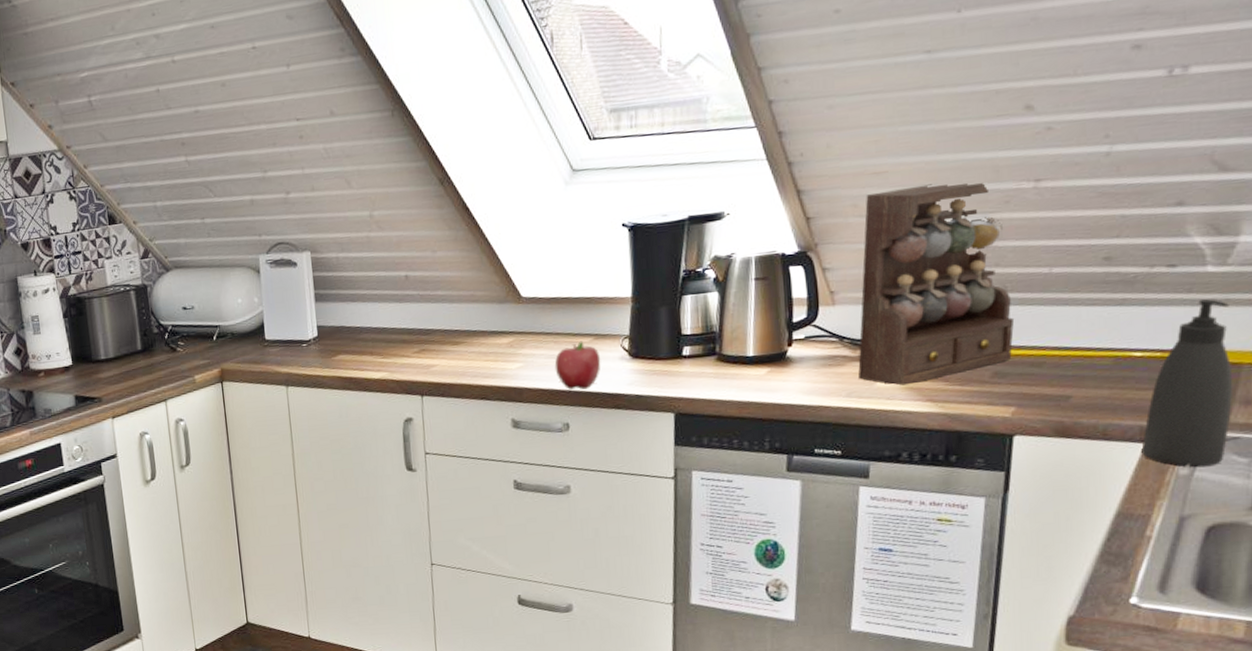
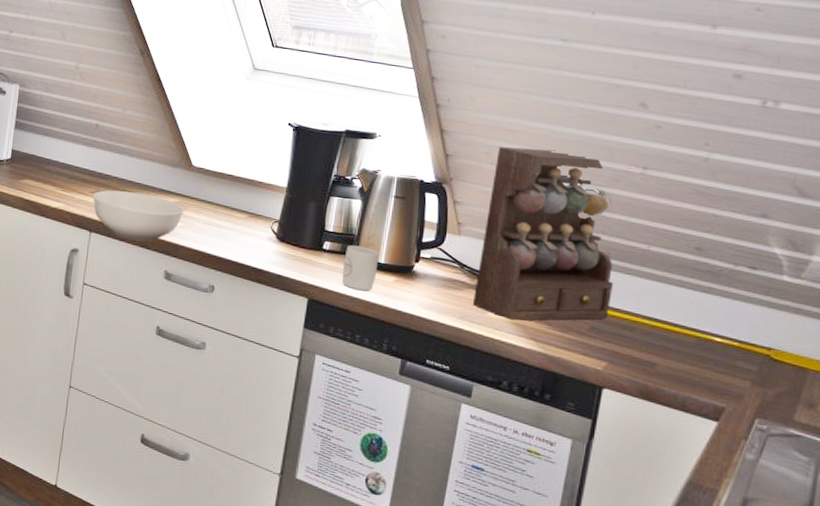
bowl: none [416,340,522,395] -> present [92,190,185,242]
fruit: present [554,341,601,391] -> none [210,215,252,260]
mug: none [707,342,747,392] -> present [342,245,379,291]
soap dispenser: present [1141,298,1234,466] -> none [714,303,800,457]

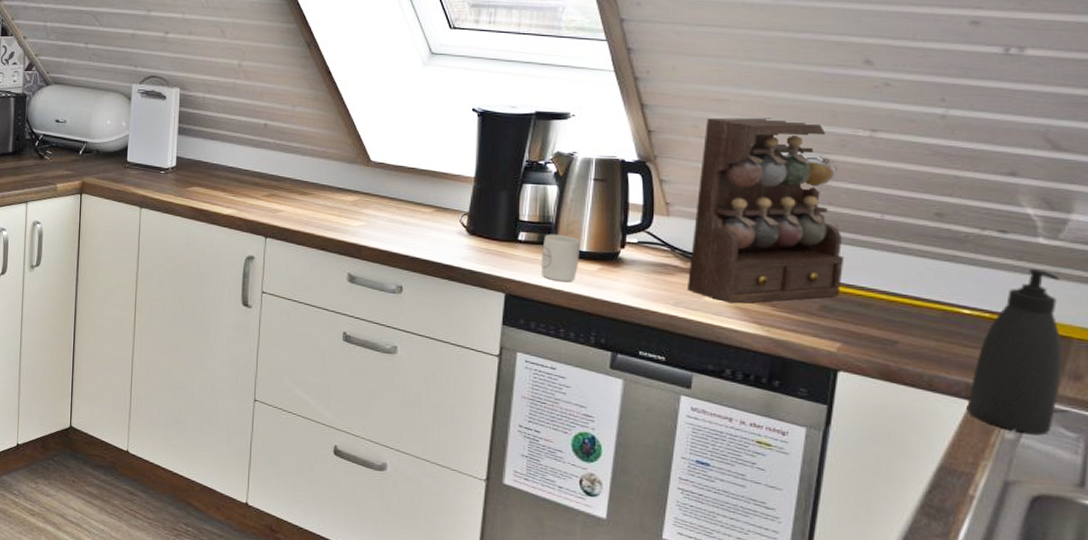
bowl: present [92,190,185,242] -> none [265,192,365,244]
soap dispenser: none [714,303,800,457] -> present [967,268,1062,434]

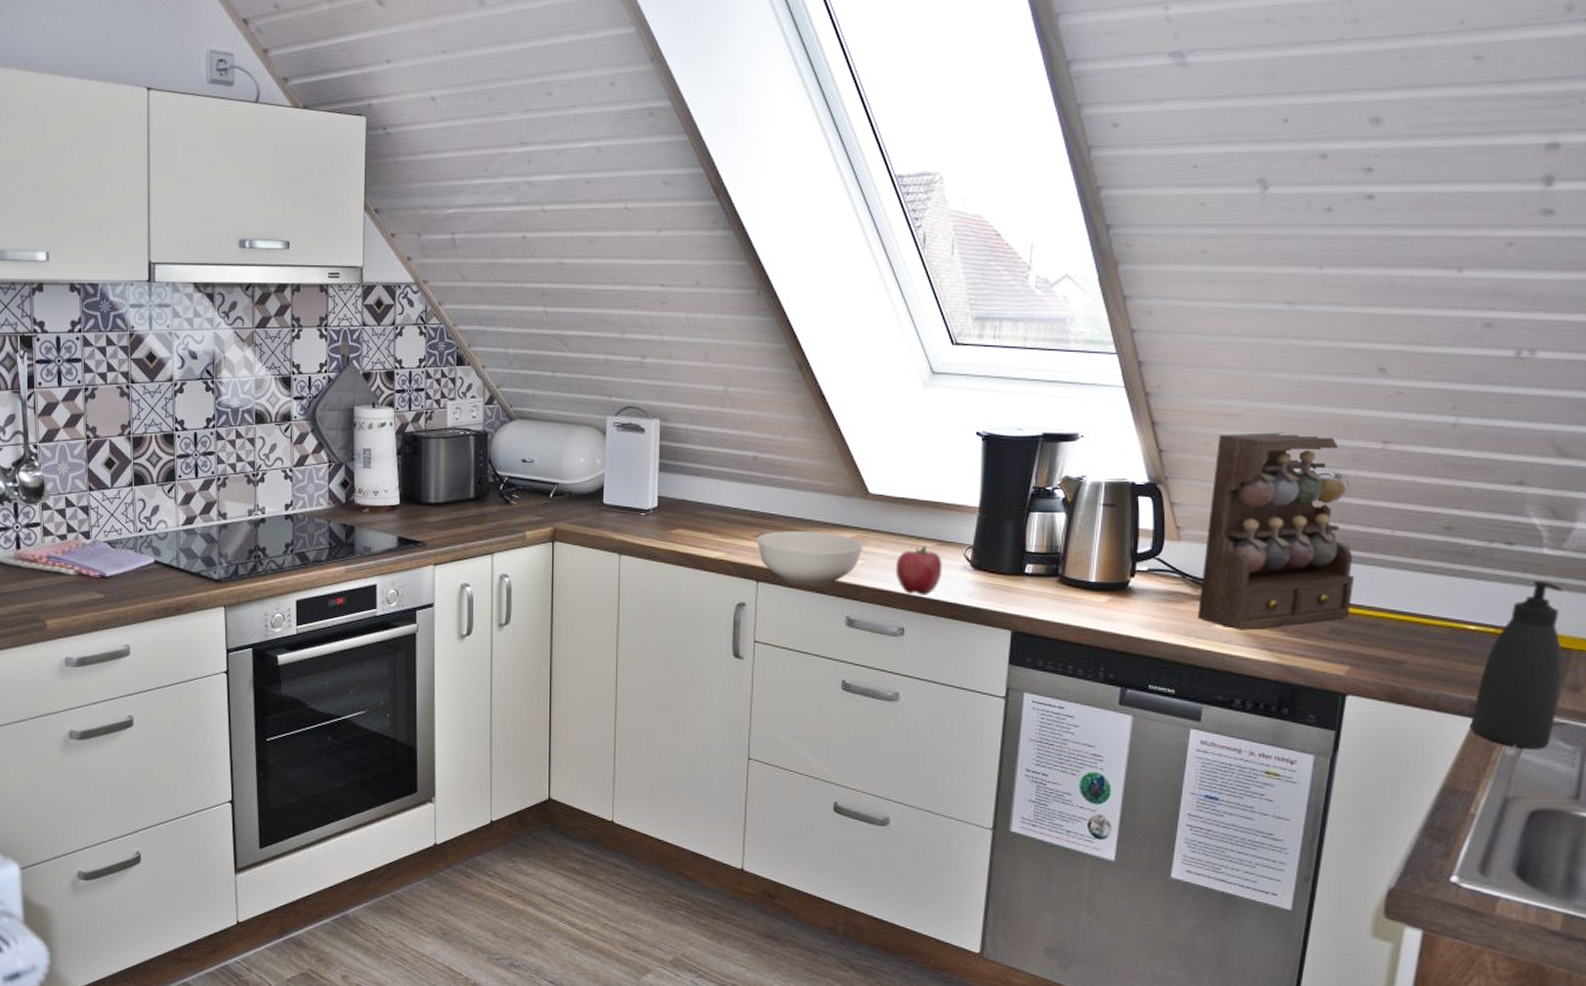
bowl: none [265,192,365,244] -> present [756,531,864,587]
fruit: none [394,210,439,258] -> present [895,545,943,597]
mug: present [540,234,580,282] -> none [1048,565,1088,616]

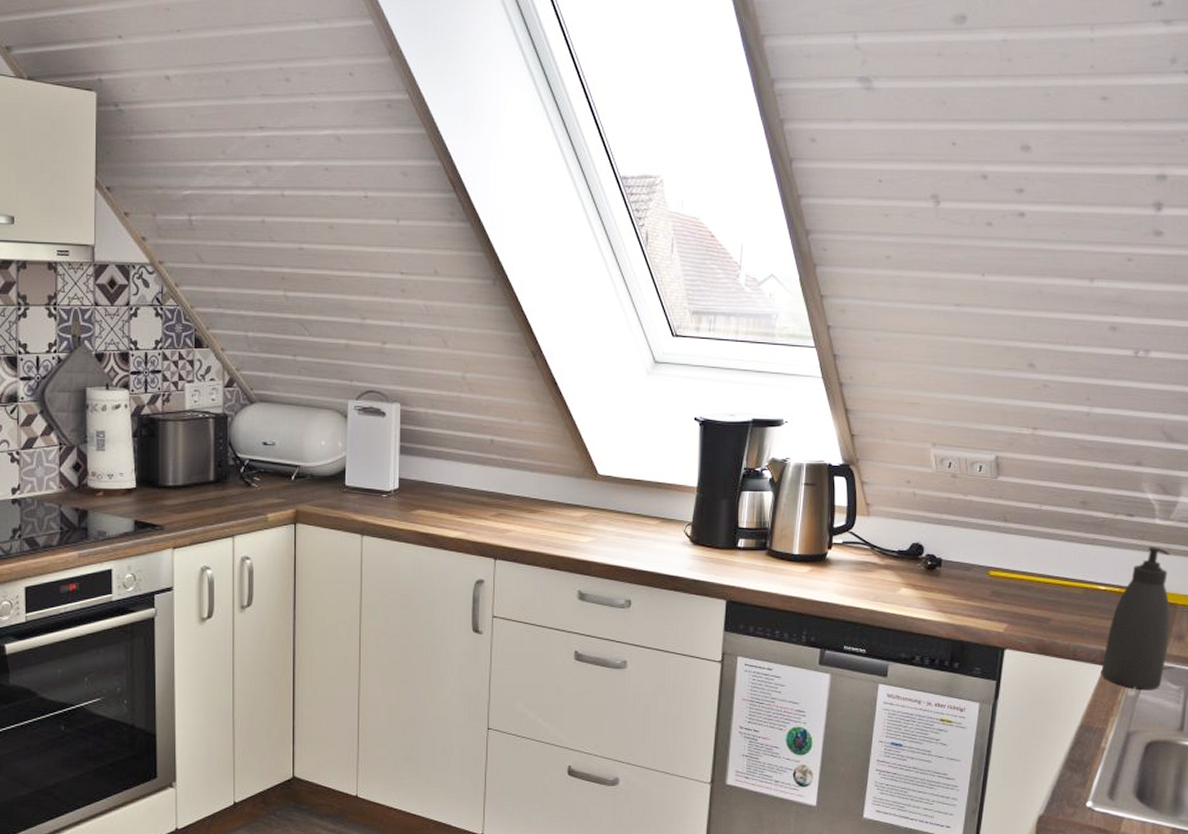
bowl: present [756,531,864,587] -> none [494,511,594,563]
fruit: present [895,545,943,597] -> none [622,523,665,570]
spice rack: present [1198,432,1355,631] -> none [885,419,1011,595]

